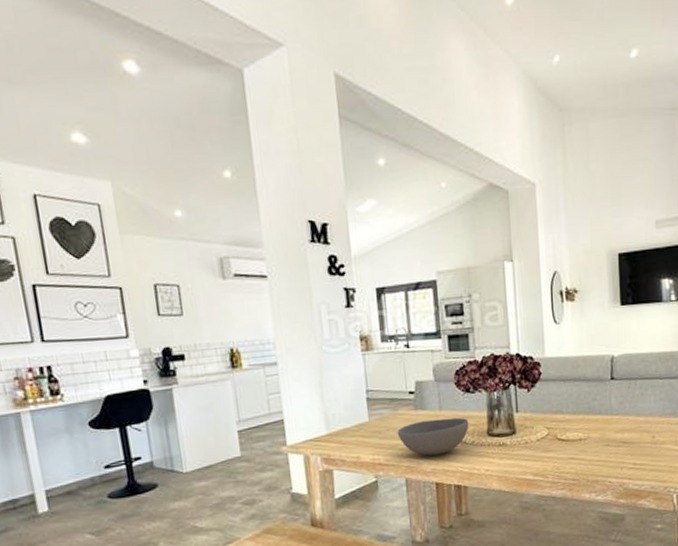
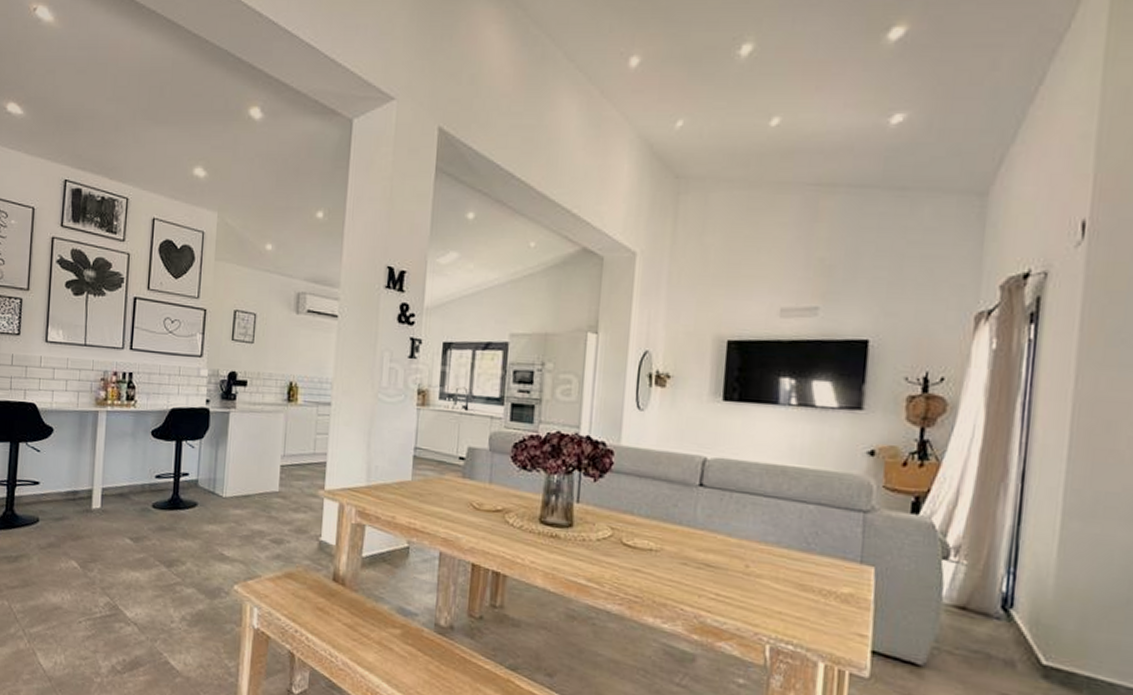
bowl: present [397,417,469,456] -> none [439,491,521,533]

